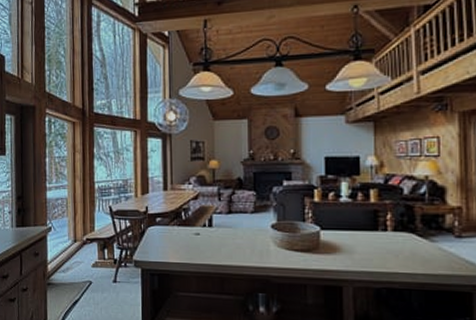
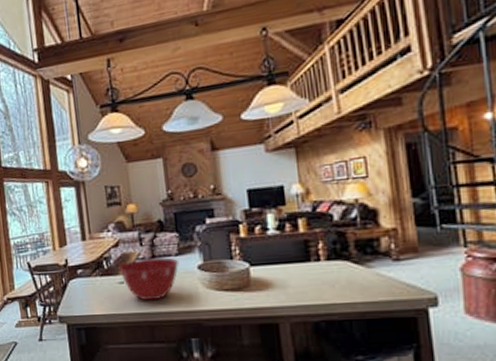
mixing bowl: none [196,212,254,254] -> present [118,256,180,301]

